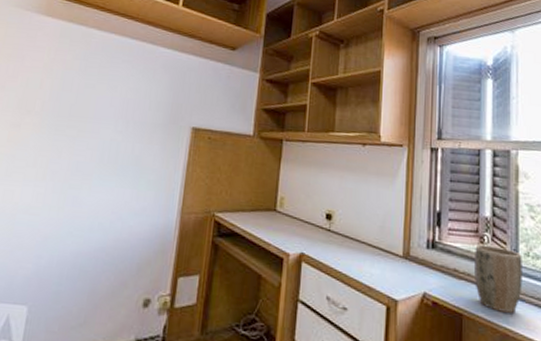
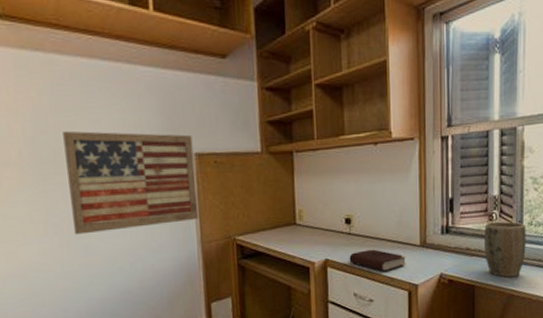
wall art: none [69,91,193,190] -> present [62,130,199,235]
book: none [325,250,388,279] -> present [349,249,407,272]

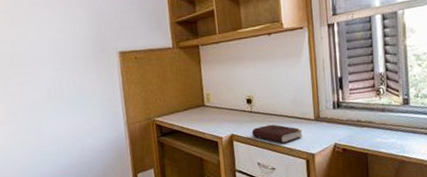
wall art: present [62,130,199,235] -> none [17,37,125,122]
plant pot: present [485,221,526,278] -> none [373,94,414,145]

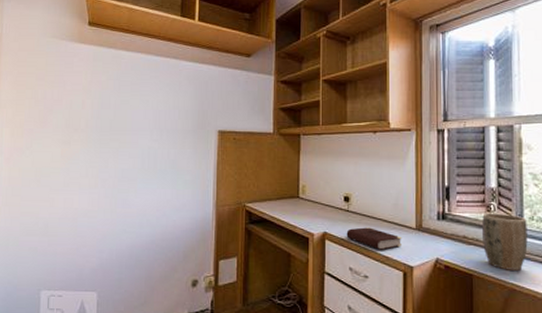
plant pot: none [373,94,414,145] -> present [482,213,528,271]

